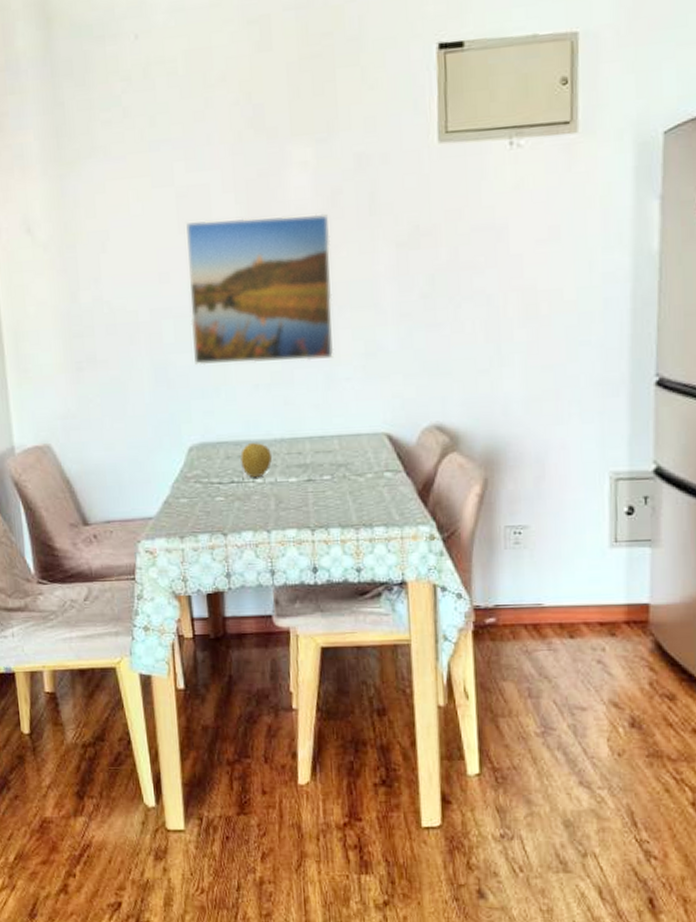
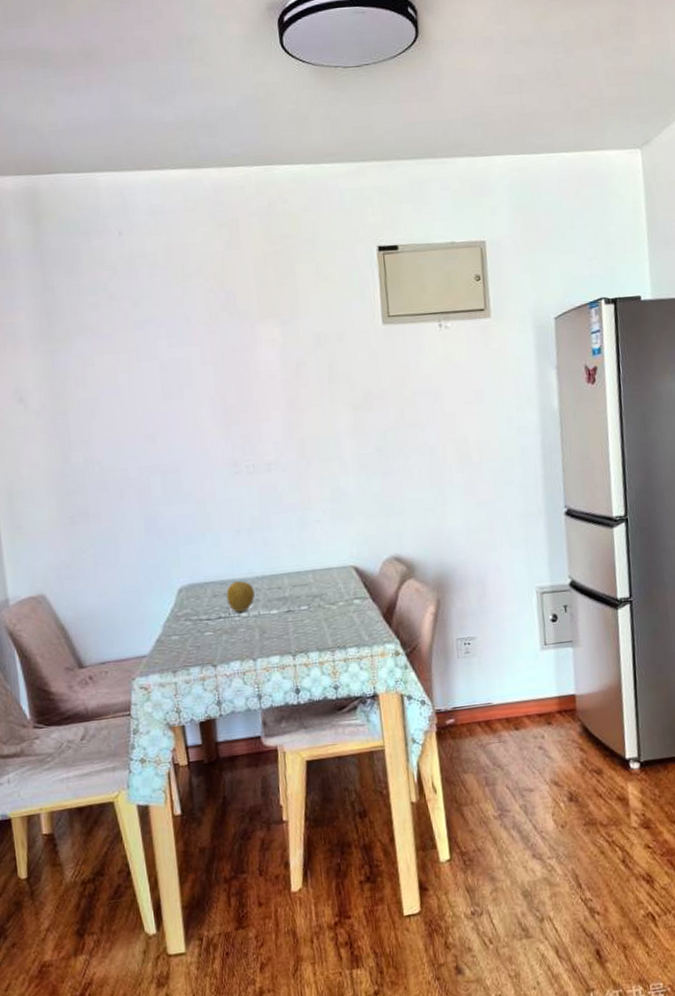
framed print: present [186,213,334,366] -> none [170,382,306,515]

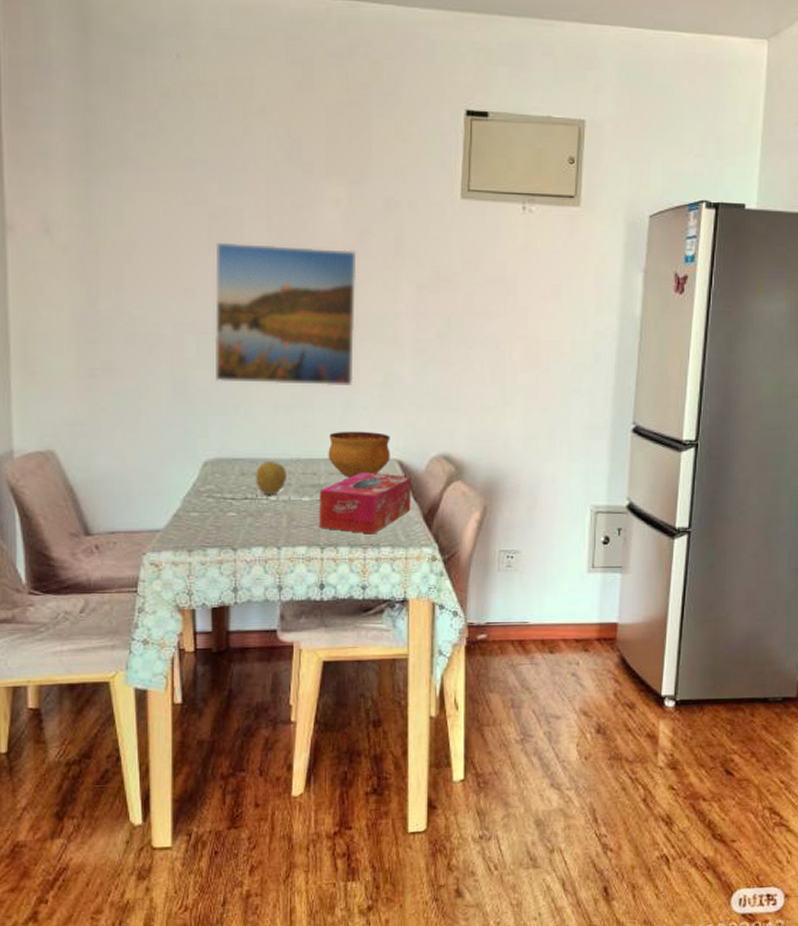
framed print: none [170,382,306,515] -> present [214,242,357,387]
tissue box: none [285,579,371,638] -> present [319,472,411,534]
bowl: none [289,543,347,589] -> present [328,431,391,479]

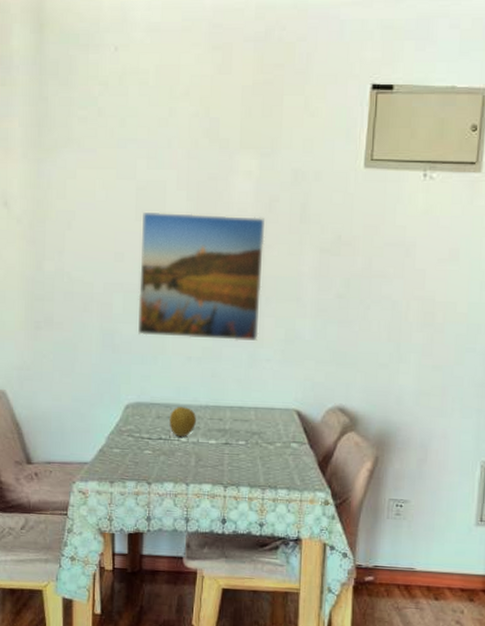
tissue box: present [319,472,411,534] -> none [223,419,308,477]
bowl: present [328,431,391,479] -> none [233,382,290,425]

